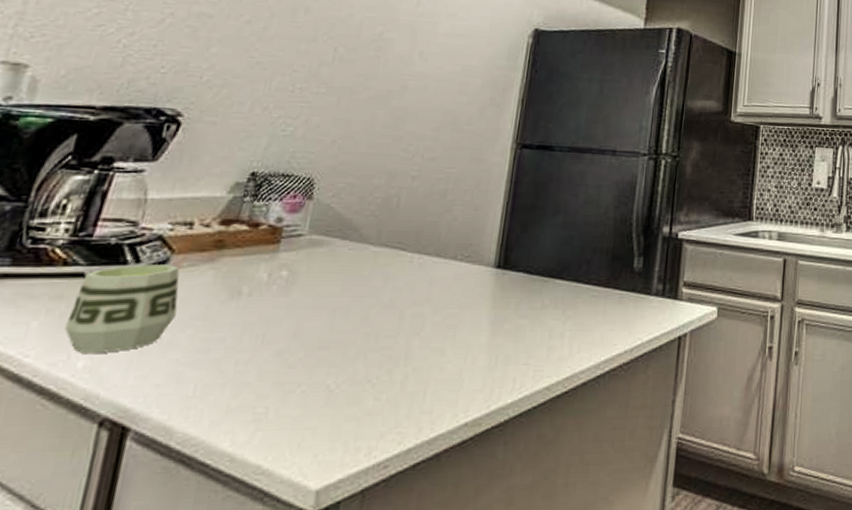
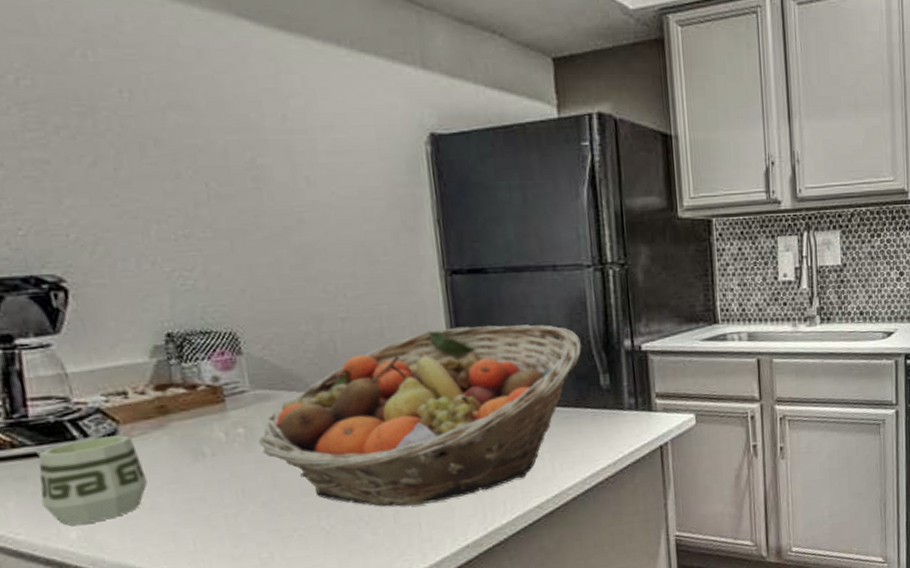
fruit basket: none [297,196,624,373] -> present [259,324,582,507]

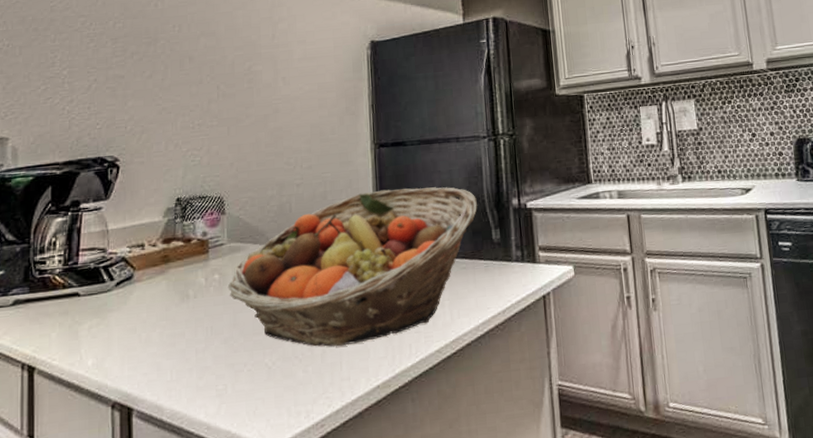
cup: present [38,435,148,526] -> none [74,279,146,354]

